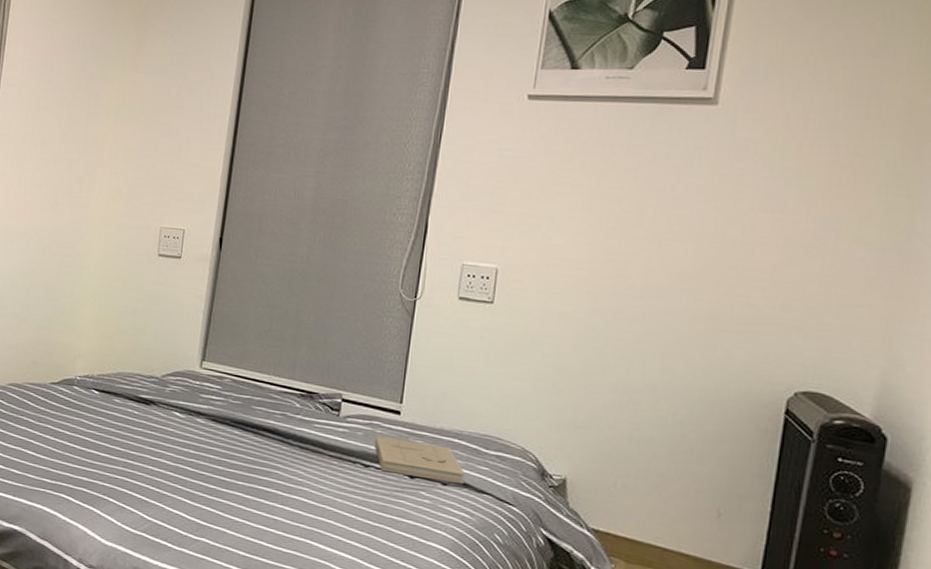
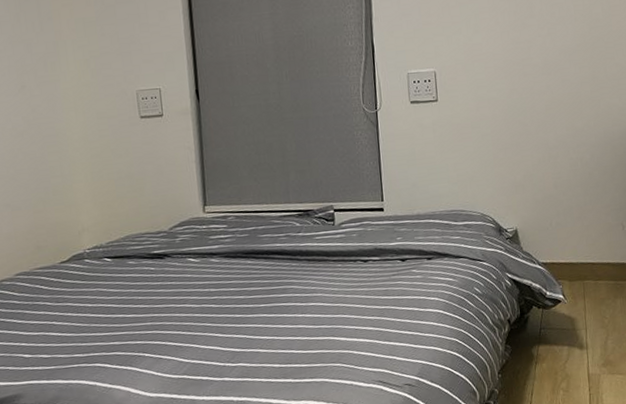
book: present [374,436,465,485] -> none [368,227,444,262]

